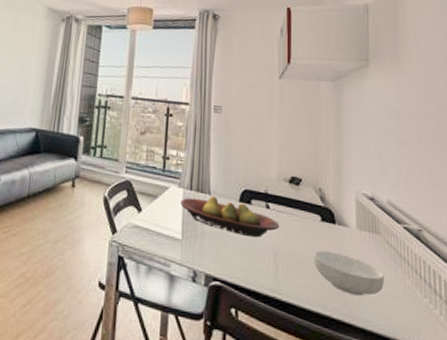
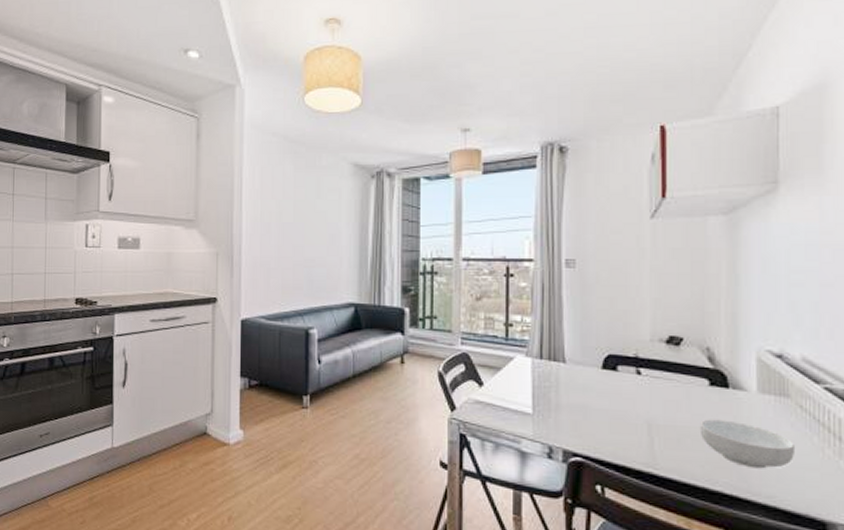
fruit bowl: present [180,196,280,238] -> none [529,364,655,408]

